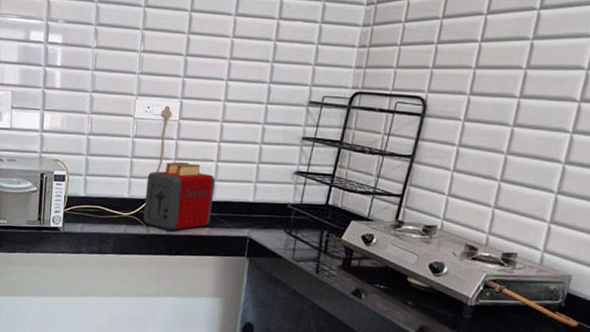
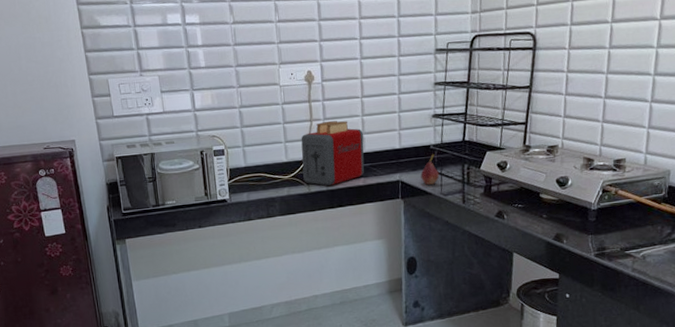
fruit: none [272,214,294,247] -> present [420,154,440,185]

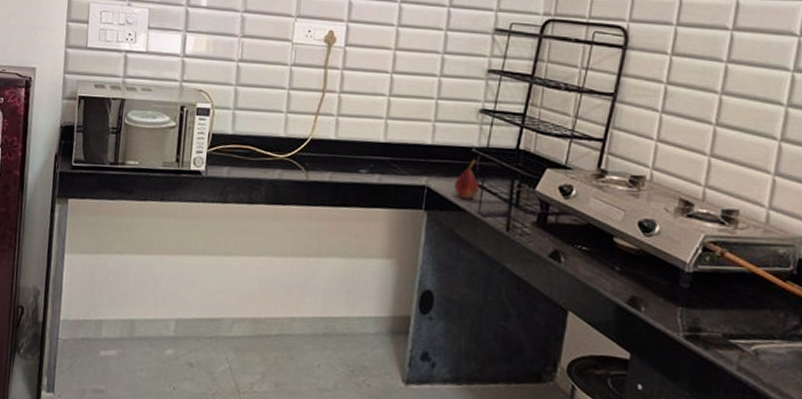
toaster: present [301,121,365,186] -> none [302,95,387,177]

